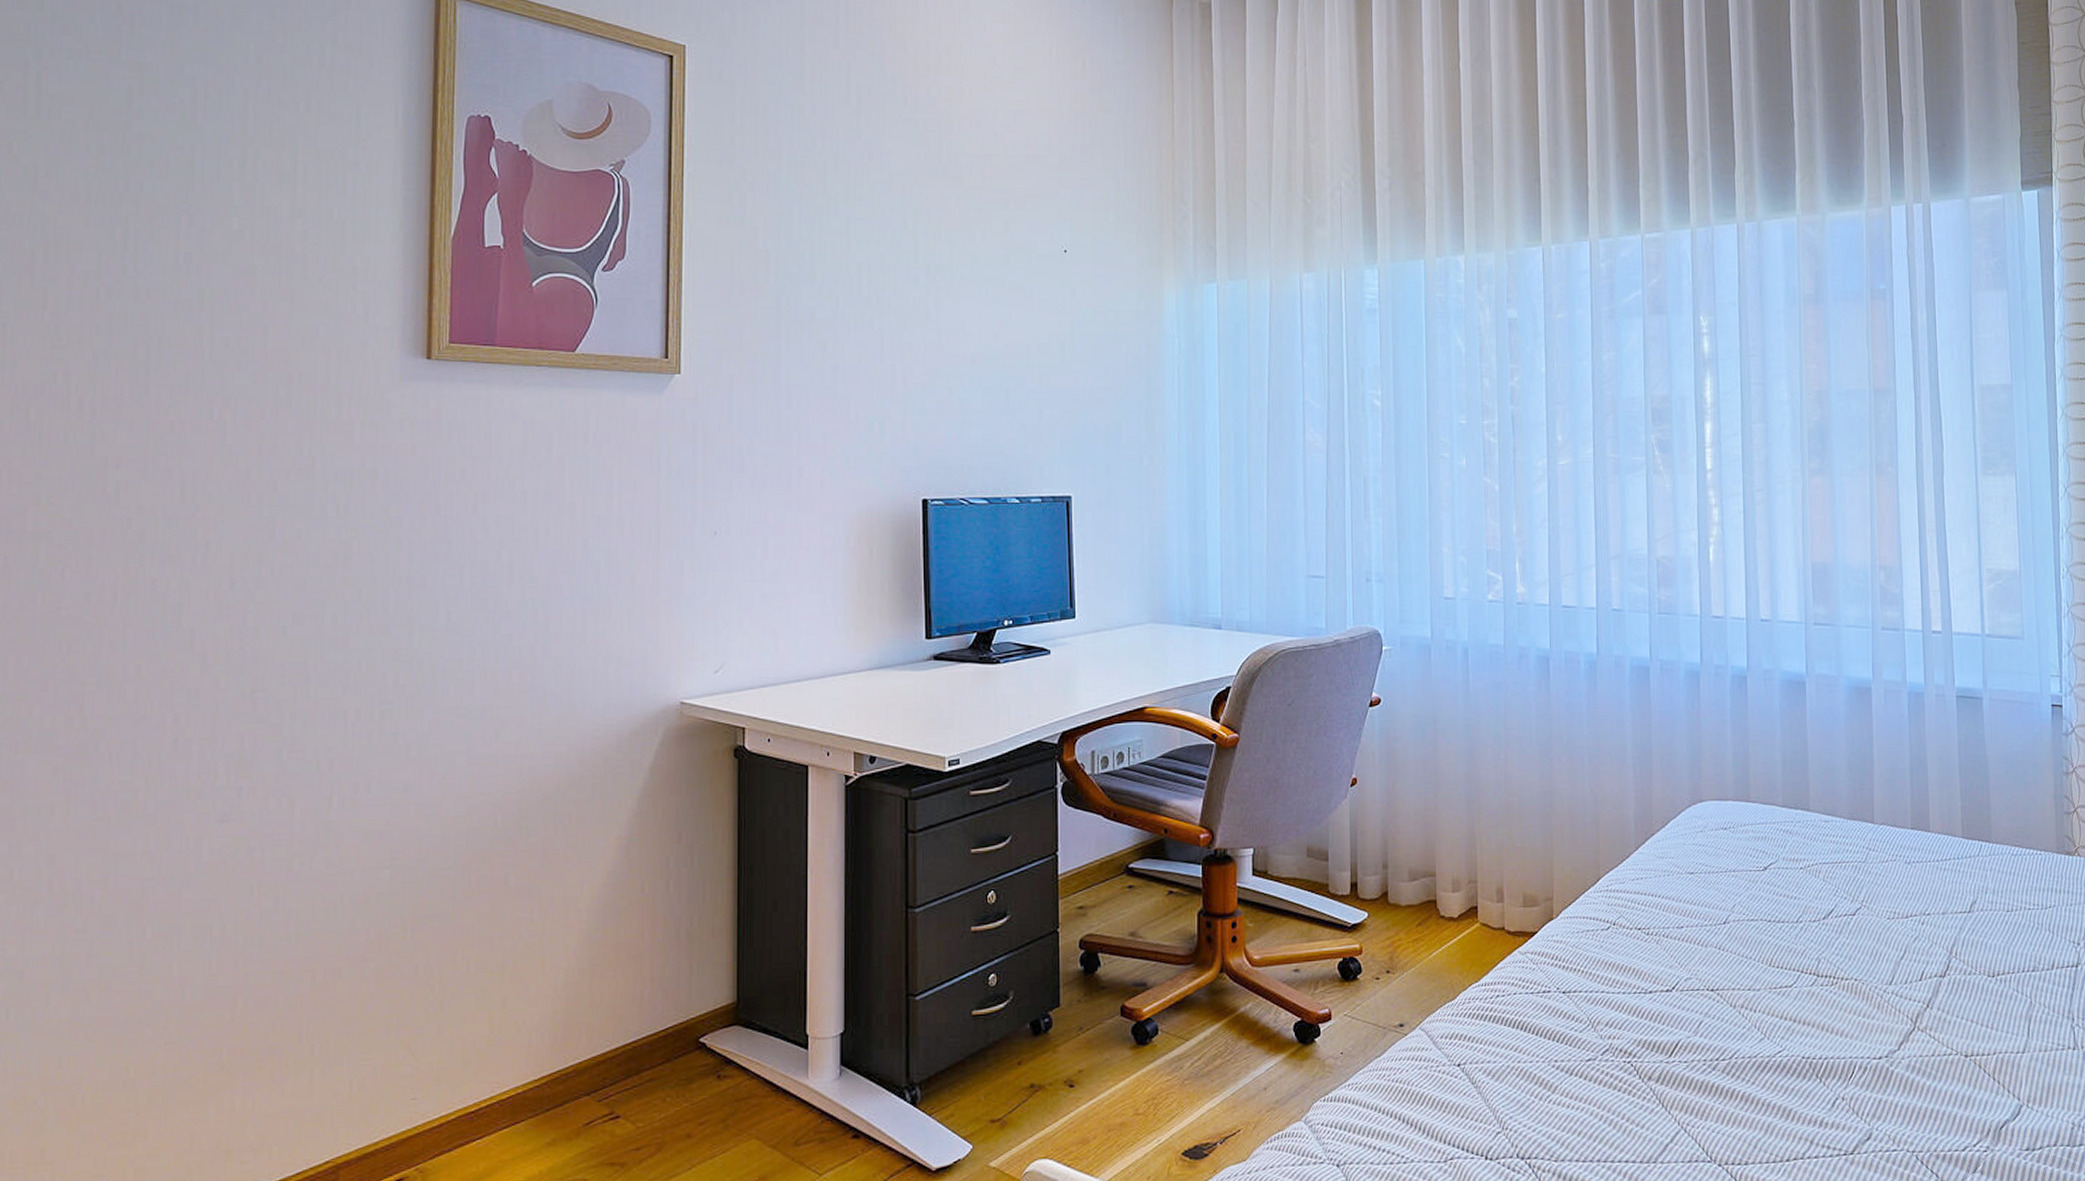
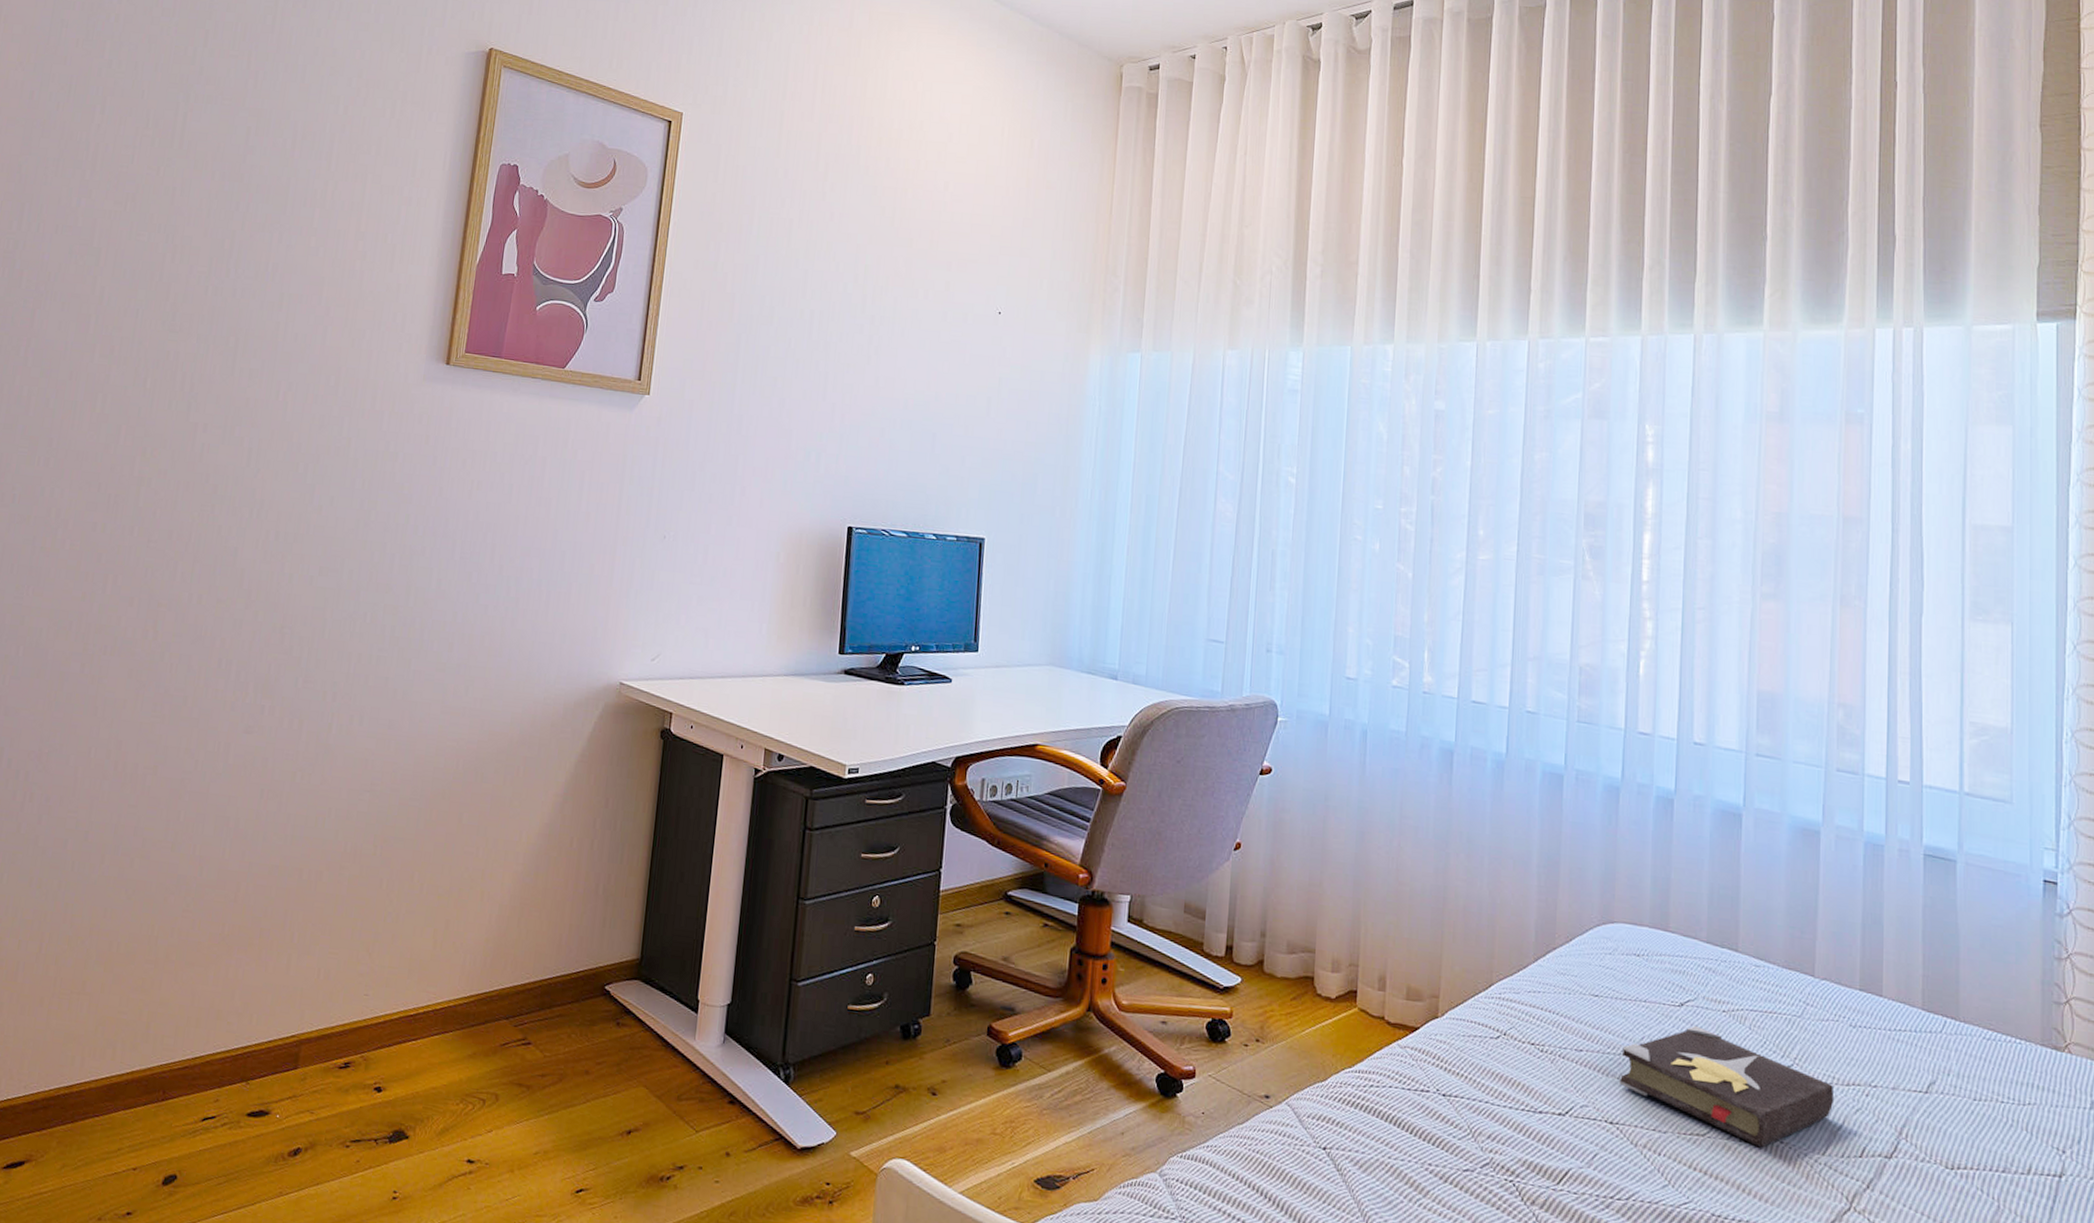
hardback book: none [1716,886,1897,988] -> present [1619,1026,1835,1148]

